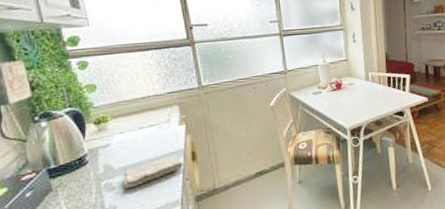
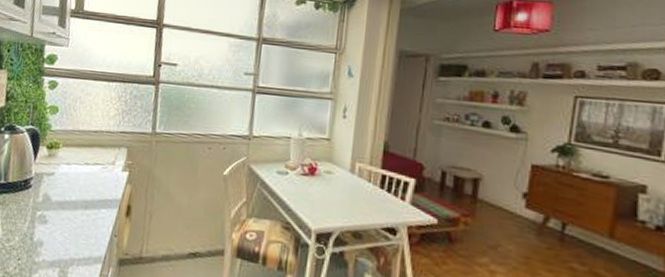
washcloth: present [122,155,183,189] -> none [55,203,116,228]

